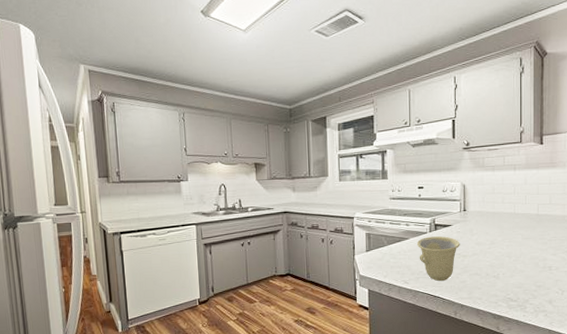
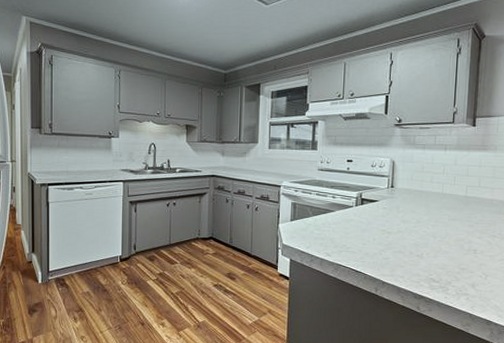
cup: present [416,236,460,282] -> none [342,211,386,257]

